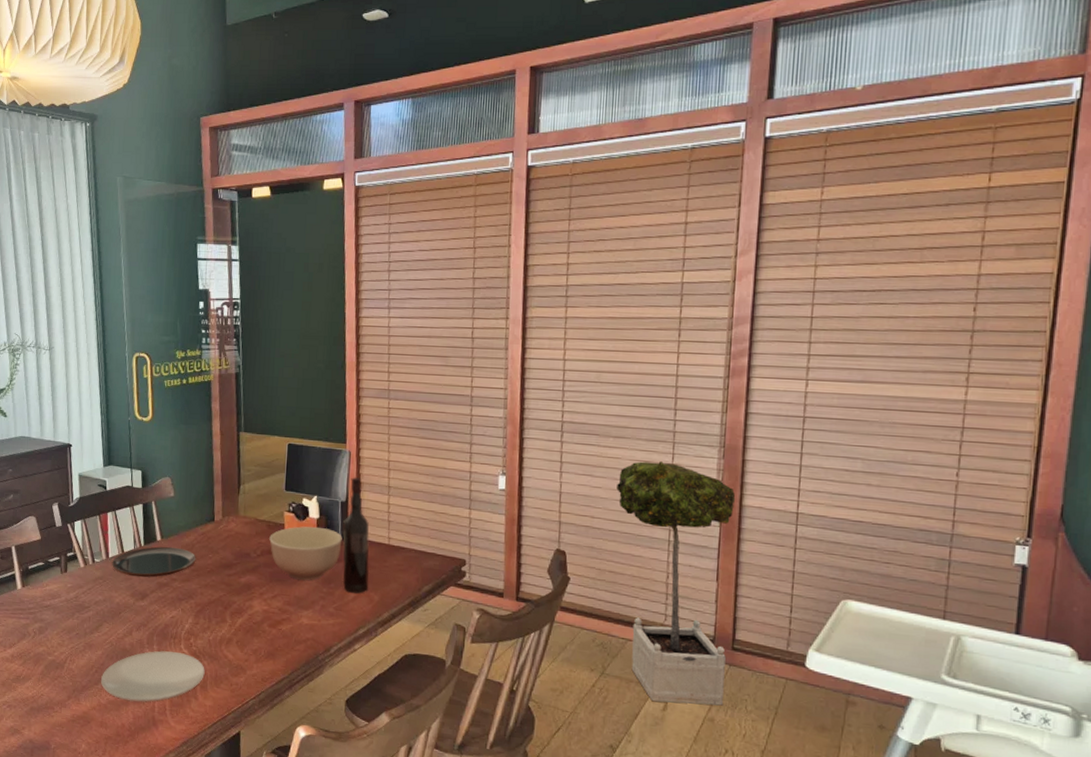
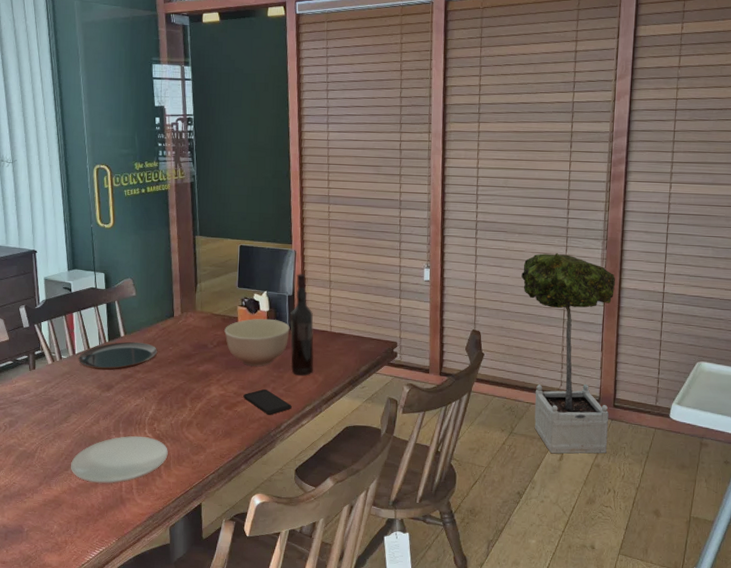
mobile phone: none [289,606,343,637] -> present [243,388,292,415]

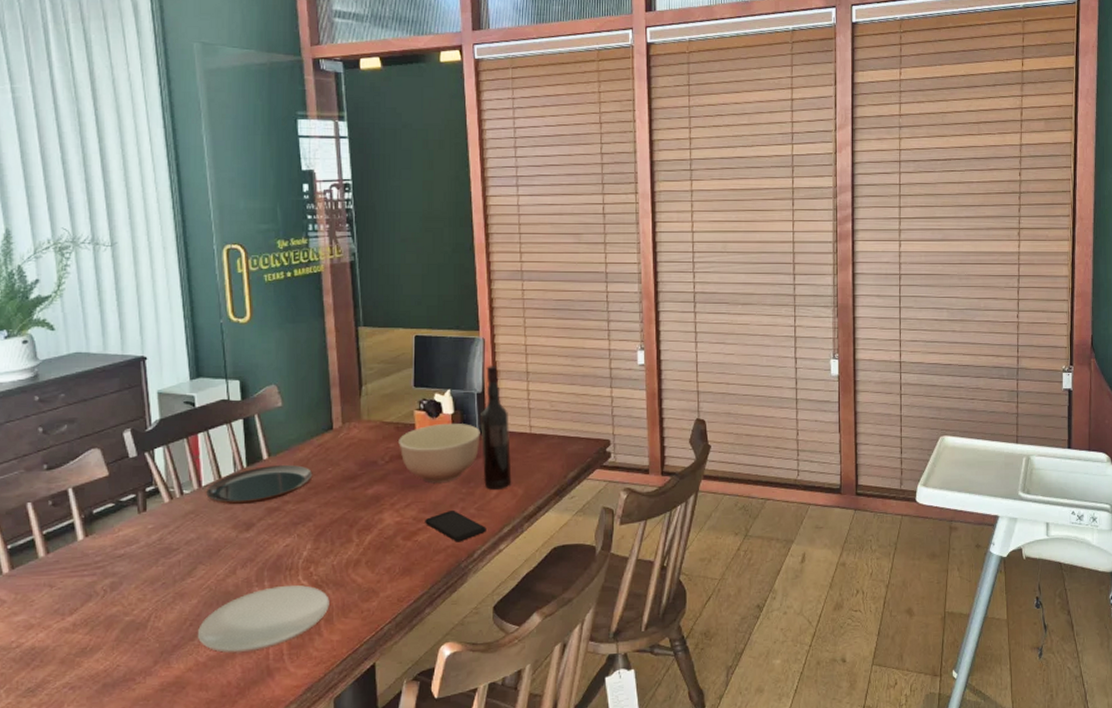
potted tree: present [521,253,616,454] -> none [748,324,853,556]

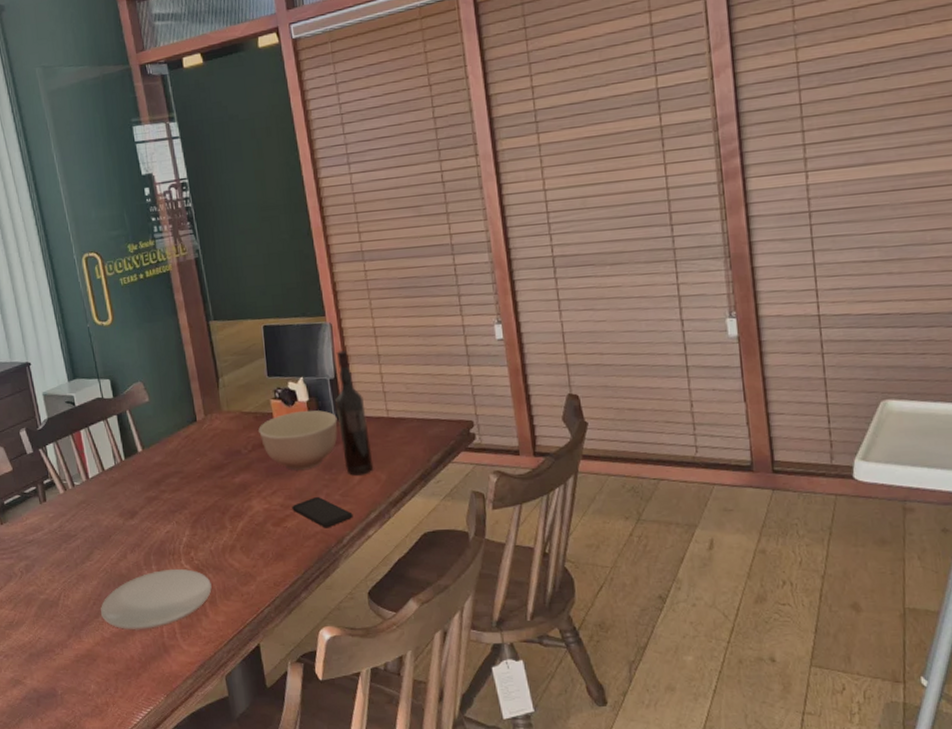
plate: present [206,464,313,505] -> none [93,456,184,495]

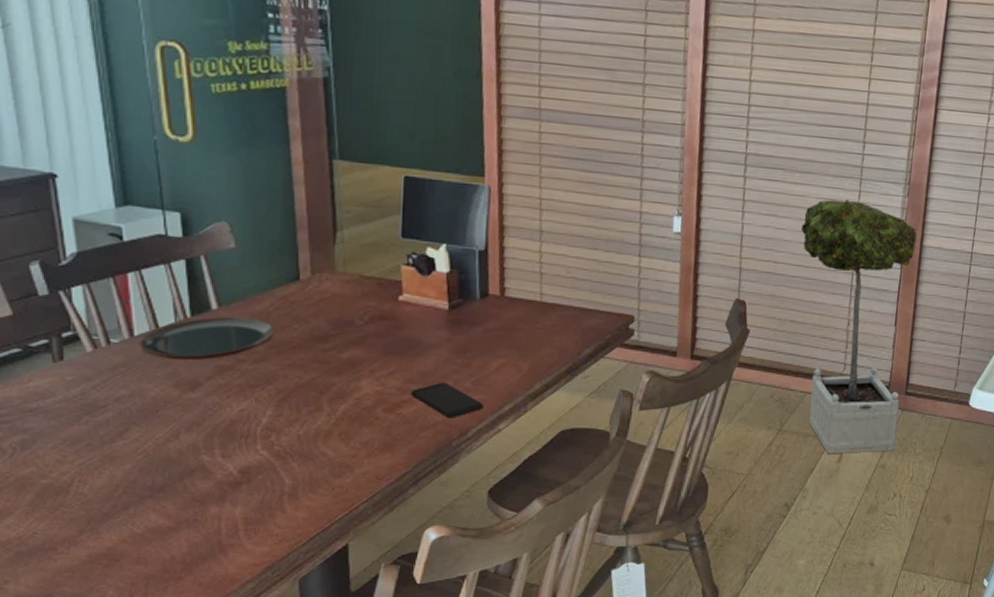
plate: none [93,456,184,495] -> present [140,316,275,361]
plate: present [100,568,212,631] -> none [132,454,294,526]
bowl: present [258,410,338,470] -> none [381,282,481,350]
wine bottle: present [335,349,374,475] -> none [481,218,517,363]
potted tree: none [622,283,772,542] -> present [801,199,917,454]

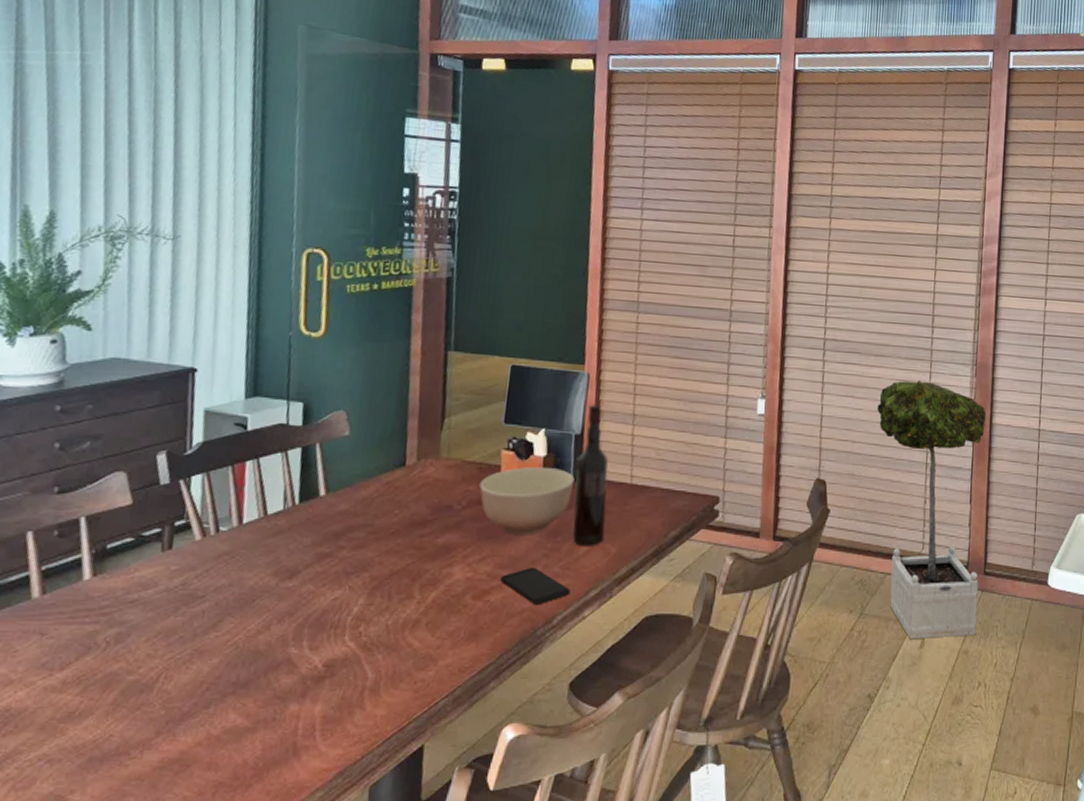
plate: present [140,316,275,361] -> none [246,503,377,548]
bowl: none [381,282,481,350] -> present [479,466,575,534]
wine bottle: none [481,218,517,363] -> present [573,403,608,546]

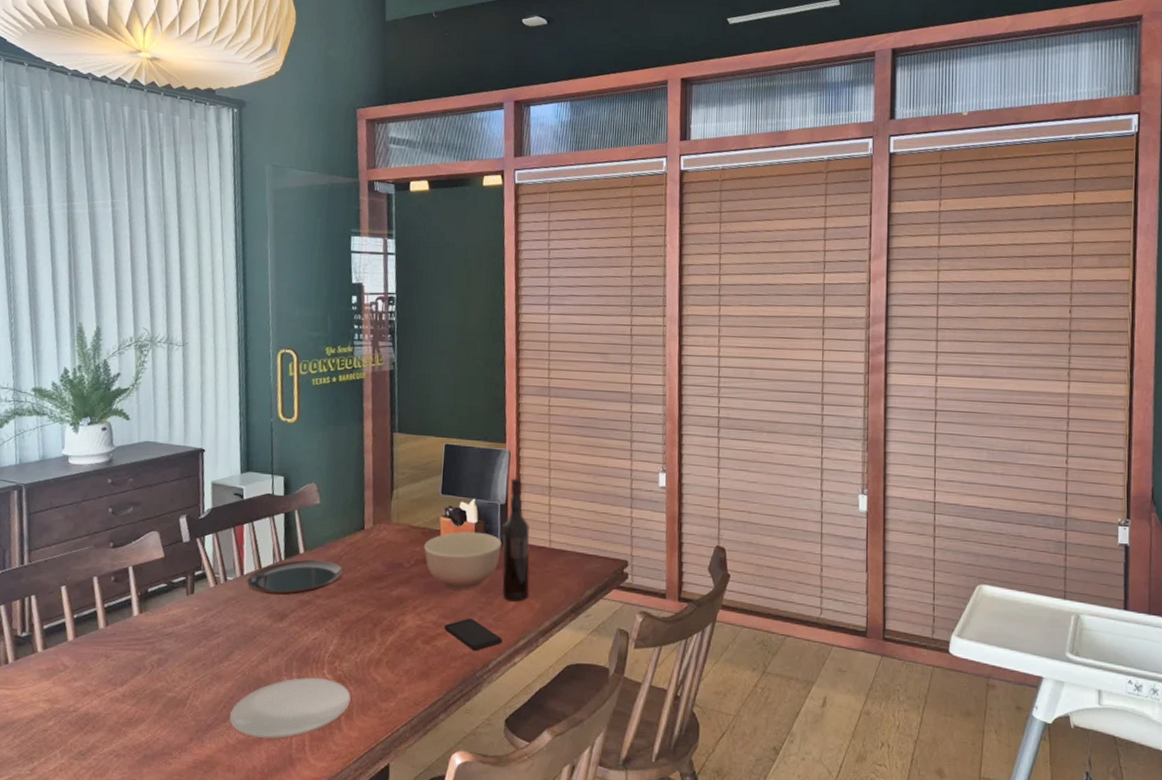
plate: none [213,646,379,726] -> present [229,677,351,740]
plate: none [246,503,377,548] -> present [247,559,344,596]
potted tree: present [877,381,987,640] -> none [771,455,880,699]

